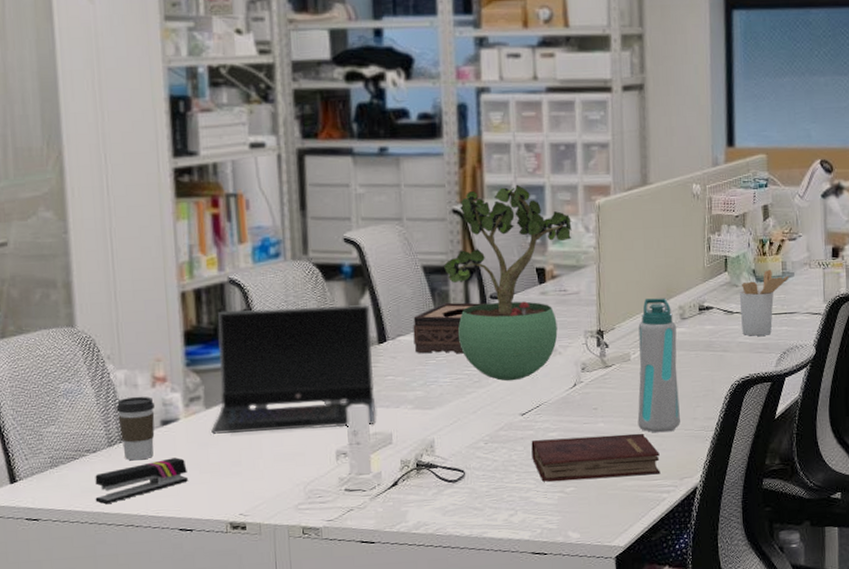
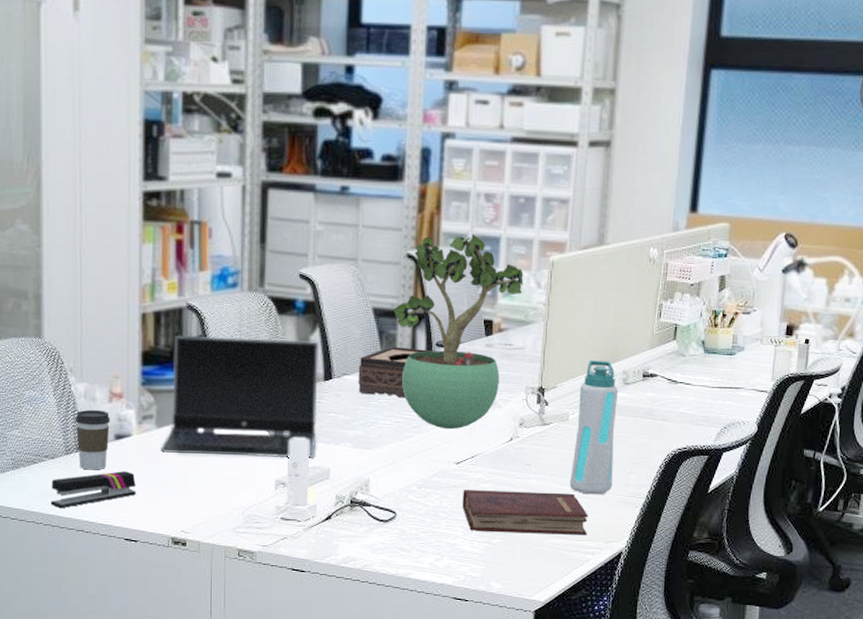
utensil holder: present [739,269,790,336] -> none [684,341,739,408]

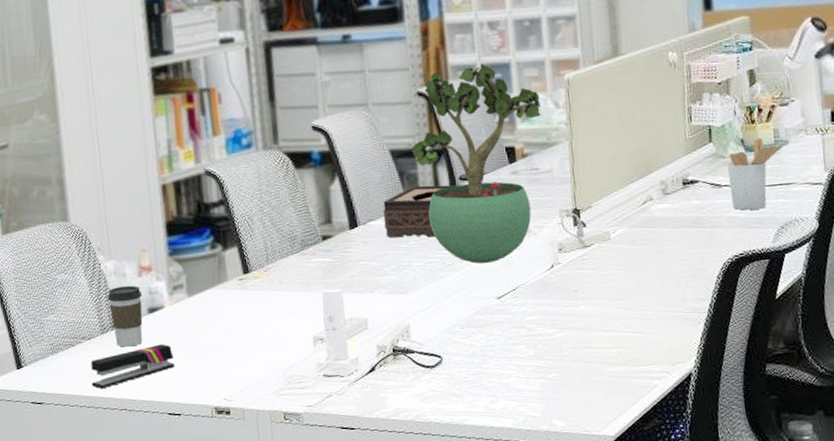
laptop computer: present [161,336,320,458] -> none [194,190,351,321]
hardback book: present [462,490,588,535] -> none [509,315,650,367]
water bottle: present [569,360,618,495] -> none [617,173,669,316]
utensil holder: none [684,341,739,408] -> present [726,137,783,210]

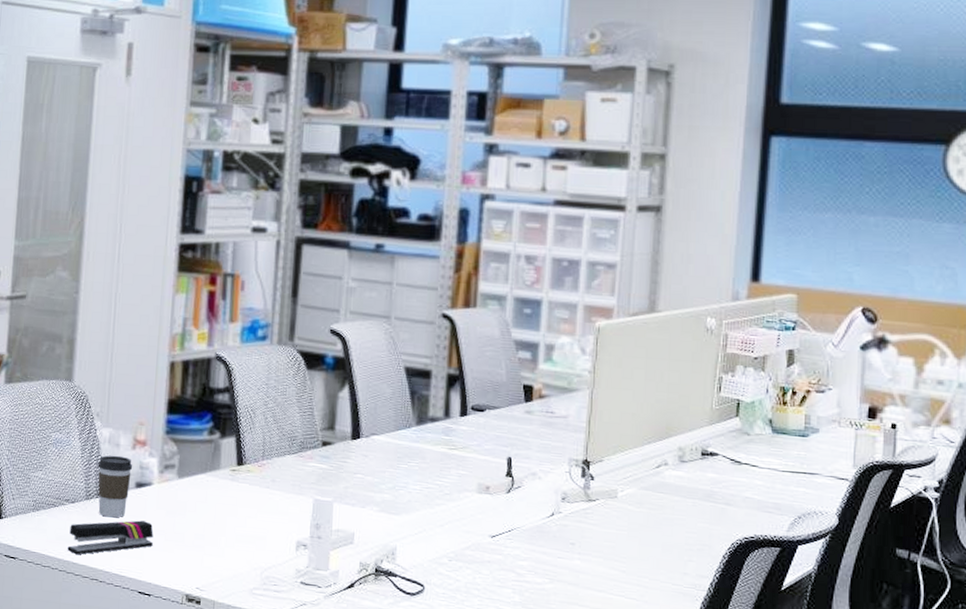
tissue box: present [383,184,455,238] -> none [387,407,466,463]
potted plant: present [410,63,541,264] -> none [426,296,568,500]
utensil holder: present [726,137,783,210] -> none [750,420,813,494]

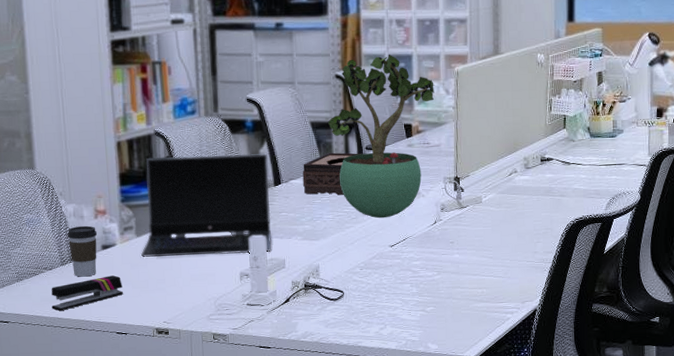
laptop computer: none [180,386,348,520] -> present [141,153,272,257]
tissue box: none [387,407,466,463] -> present [302,152,362,195]
potted plant: none [426,296,568,500] -> present [327,54,435,219]

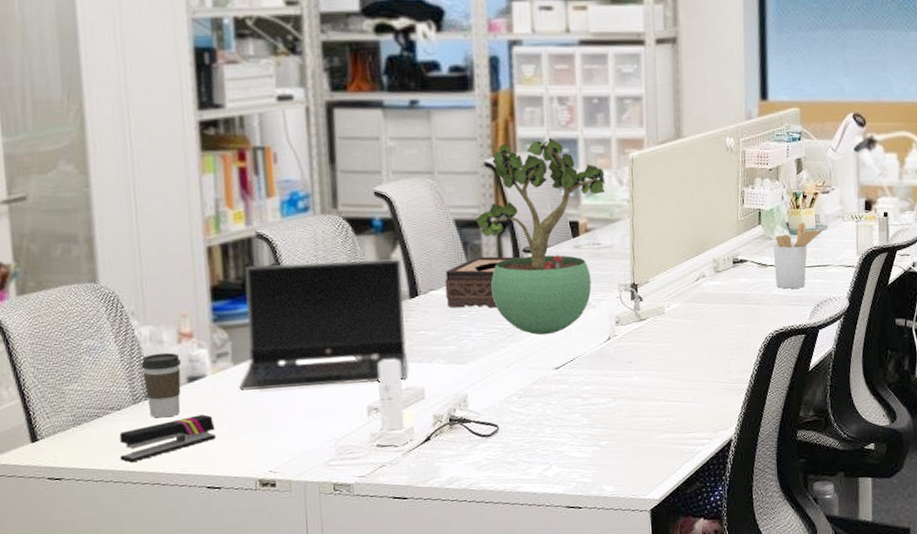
utensil holder: none [575,126,619,184] -> present [772,222,823,289]

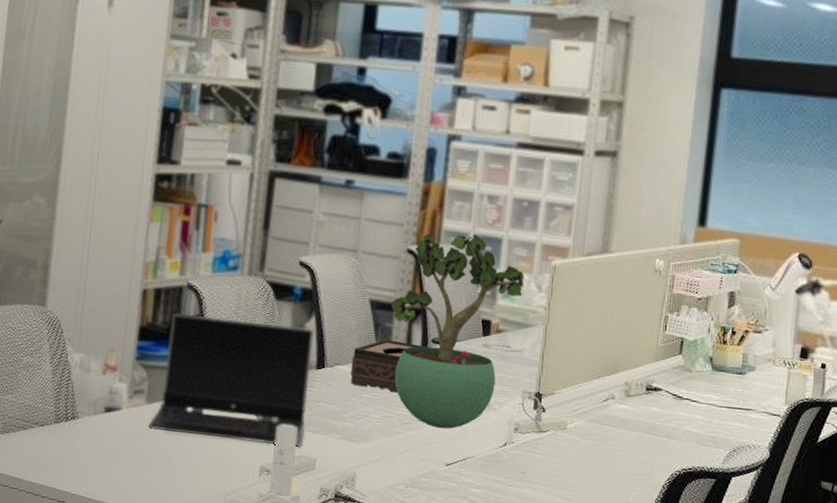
stapler: present [119,414,216,462] -> none [35,444,121,477]
coffee cup: present [141,352,182,418] -> none [67,380,103,441]
utensil holder: present [772,222,823,289] -> none [690,359,750,429]

